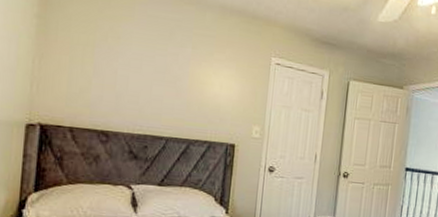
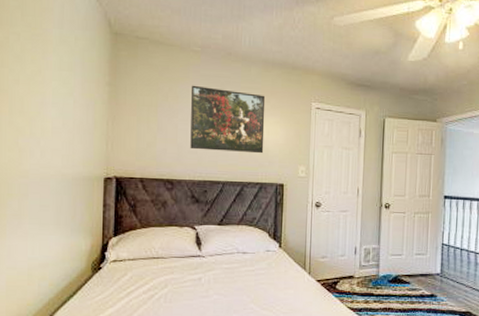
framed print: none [131,26,220,110] -> present [190,85,266,154]

